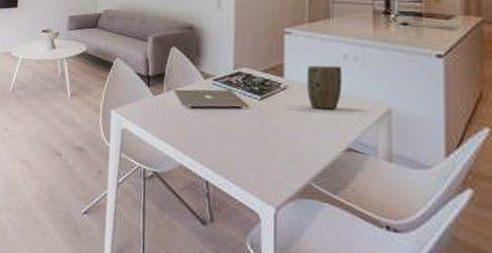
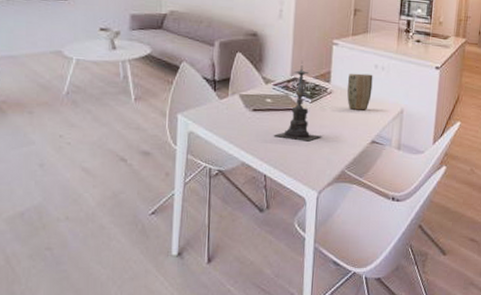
candle holder: none [215,52,277,145] -> present [273,60,322,142]

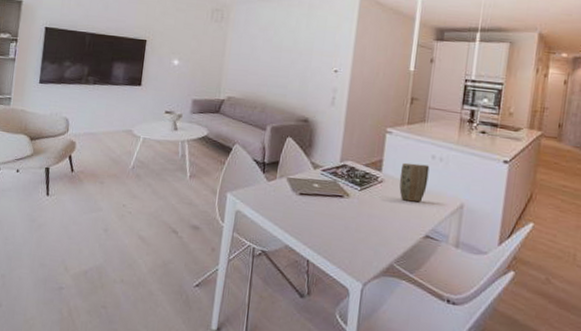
candle holder: present [273,60,322,142] -> none [319,147,370,230]

